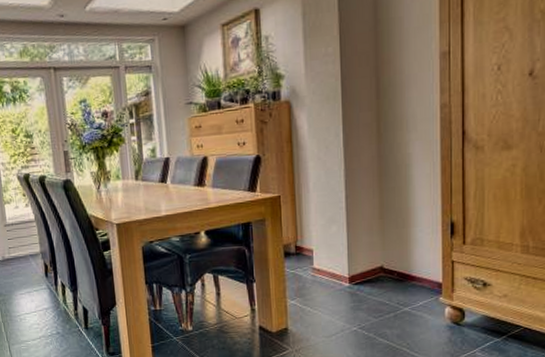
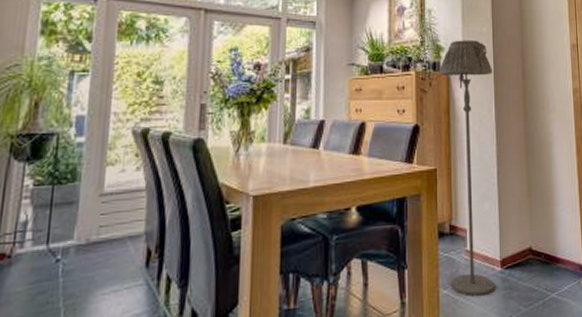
floor lamp: none [280,63,342,307] -> present [440,40,494,297]

